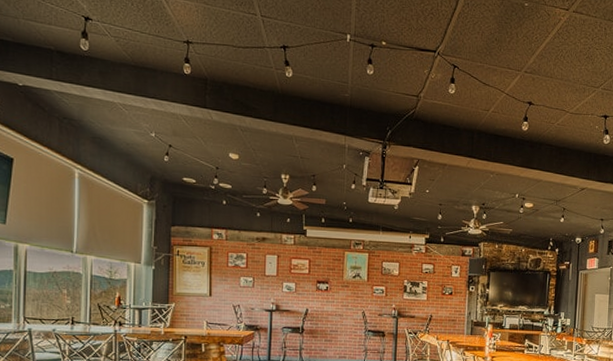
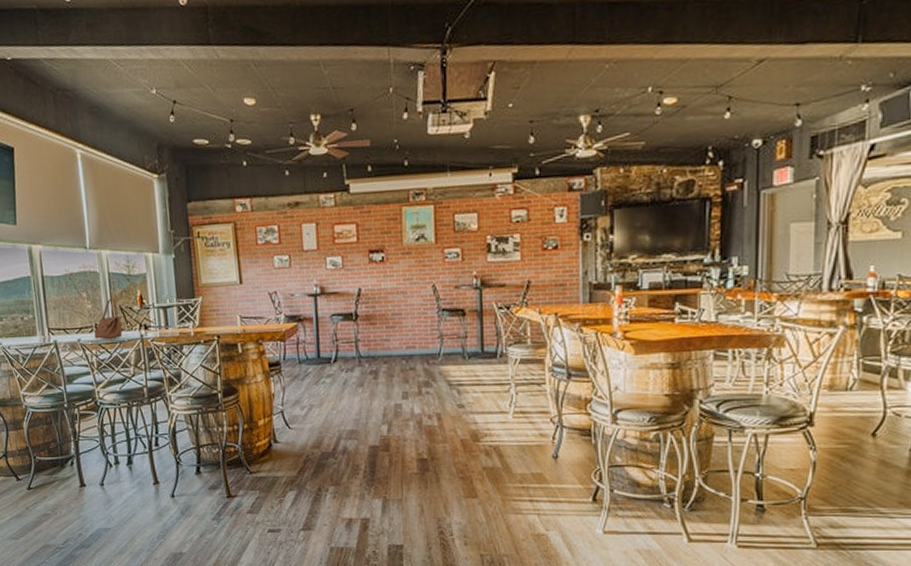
handbag: none [69,296,99,332] -> present [94,297,123,340]

